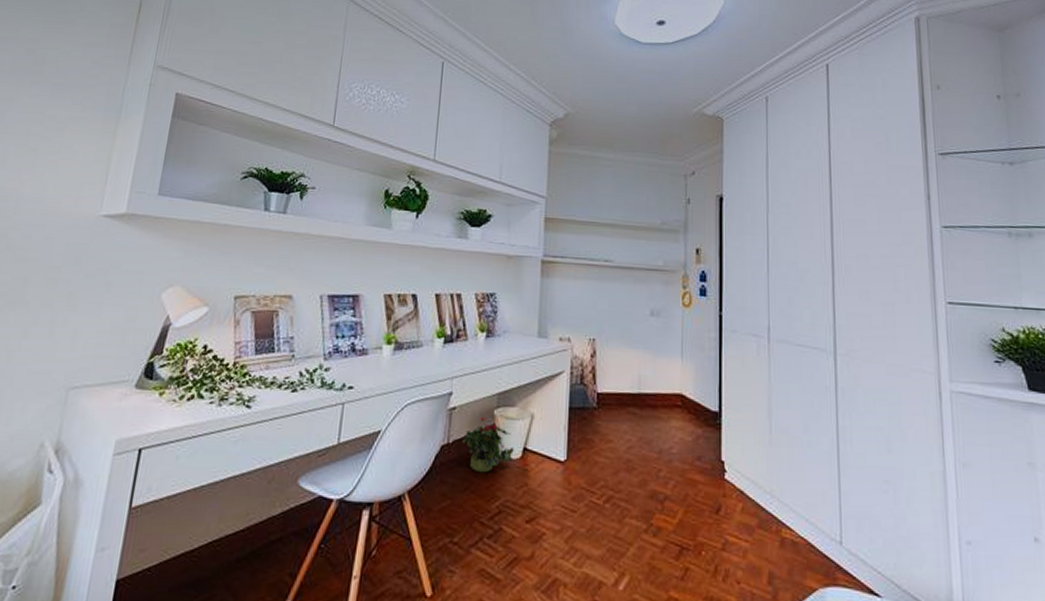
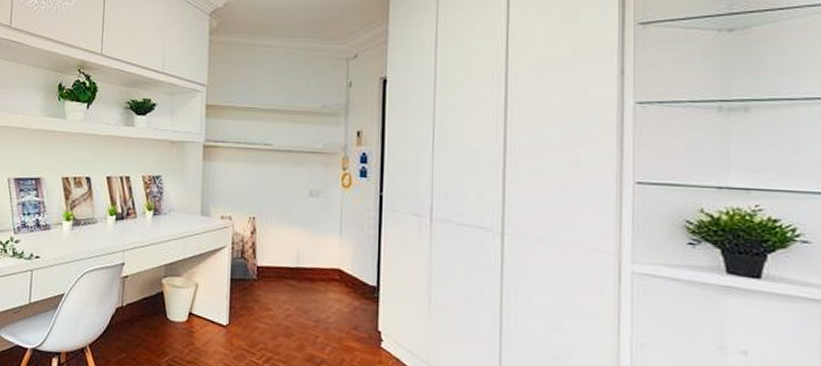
potted plant: present [463,417,514,473] -> none [135,284,180,333]

